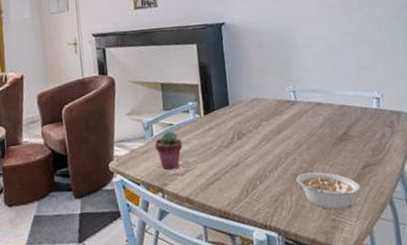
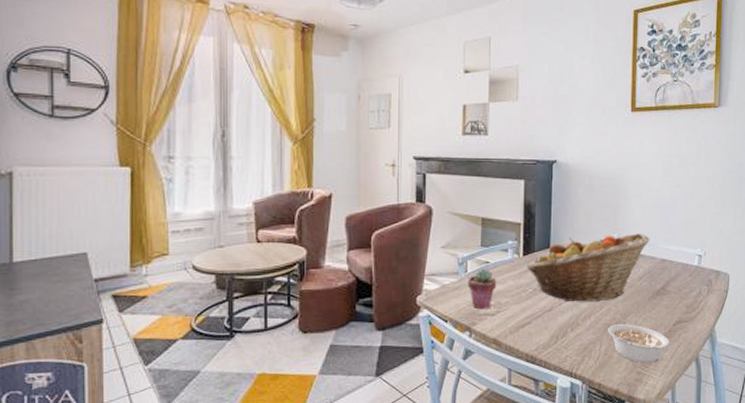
fruit basket: none [209,82,325,156] -> present [527,233,650,302]

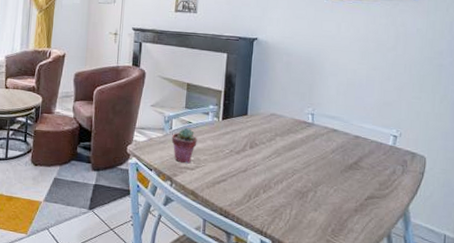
fruit basket: present [527,233,650,302] -> none [225,107,344,169]
legume: present [608,324,670,364] -> none [299,192,361,234]

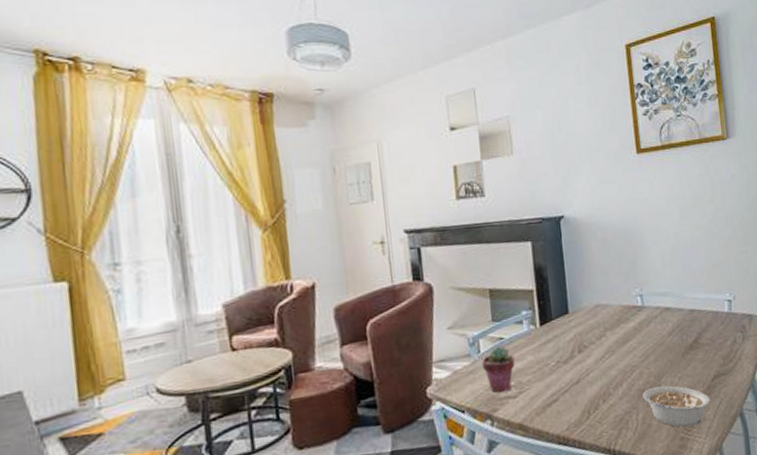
legume: none [299,192,361,234] -> present [643,386,711,427]

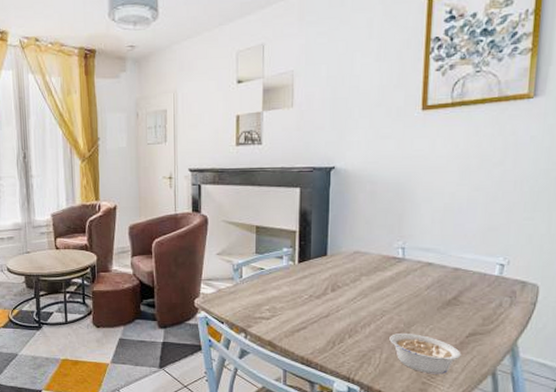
potted succulent: present [481,346,515,393] -> none [242,275,272,313]

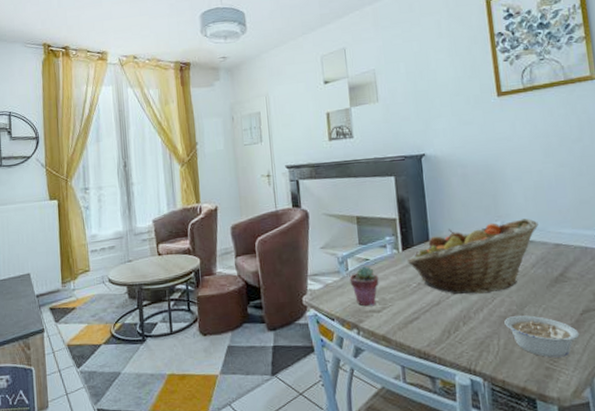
potted succulent: none [242,275,272,313] -> present [349,266,379,307]
fruit basket: none [303,241,441,310] -> present [408,218,539,295]

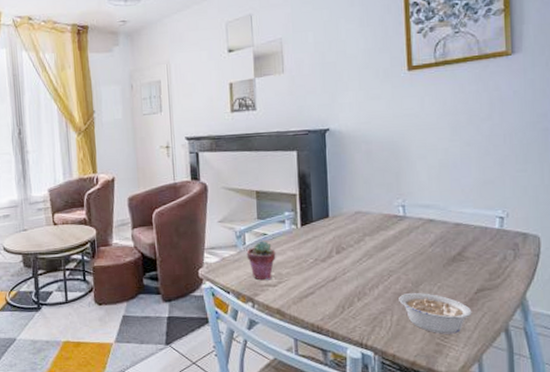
fruit basket: present [408,218,539,295] -> none [306,197,440,271]

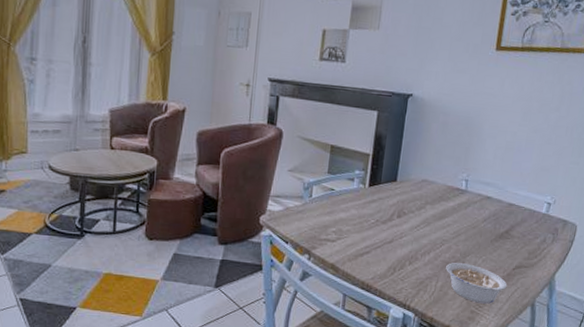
potted succulent: present [246,240,276,281] -> none [311,195,340,235]

